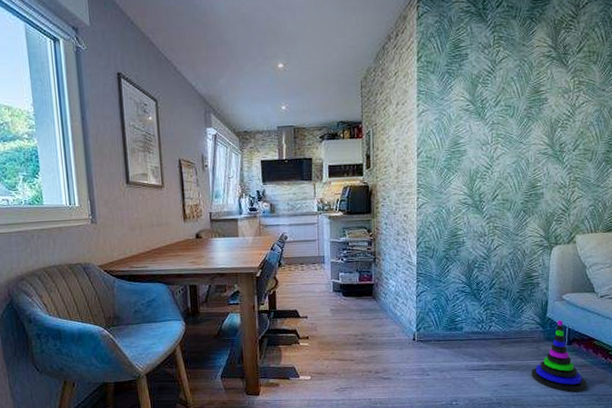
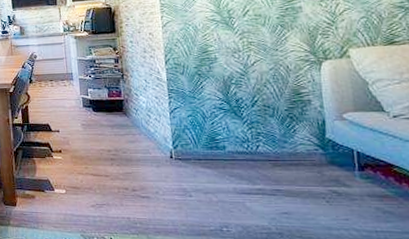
stacking toy: present [532,319,588,392] -> none [316,141,394,228]

